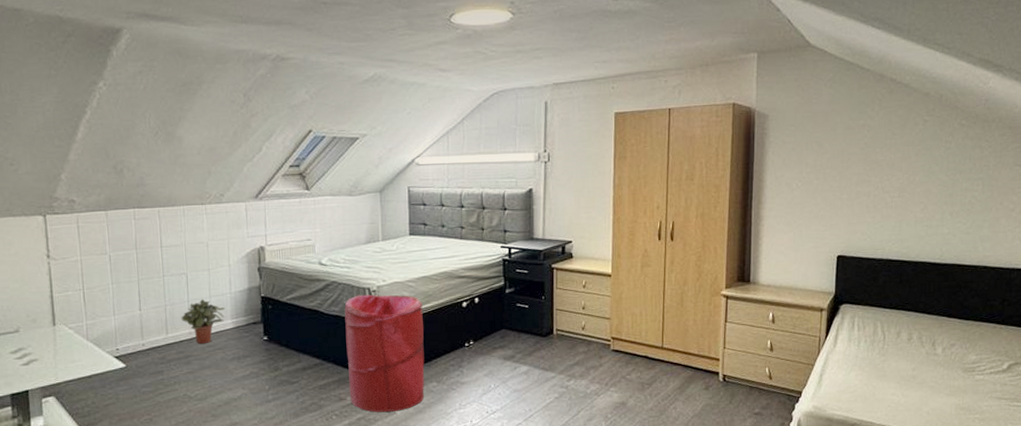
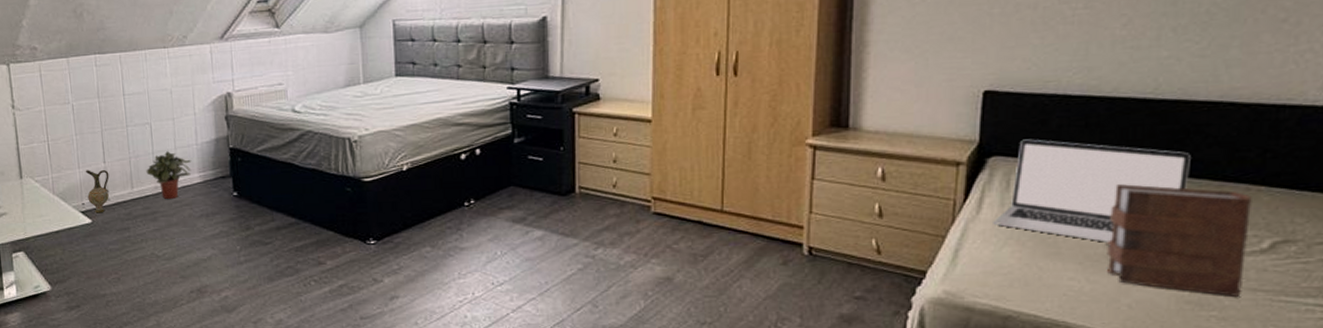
ceramic jug: none [120,316,145,358] -> present [85,169,110,214]
laundry hamper: present [344,294,425,412] -> none [321,145,416,279]
laptop: none [844,291,962,367] -> present [993,139,1191,242]
book: none [914,324,998,404] -> present [1106,184,1254,296]

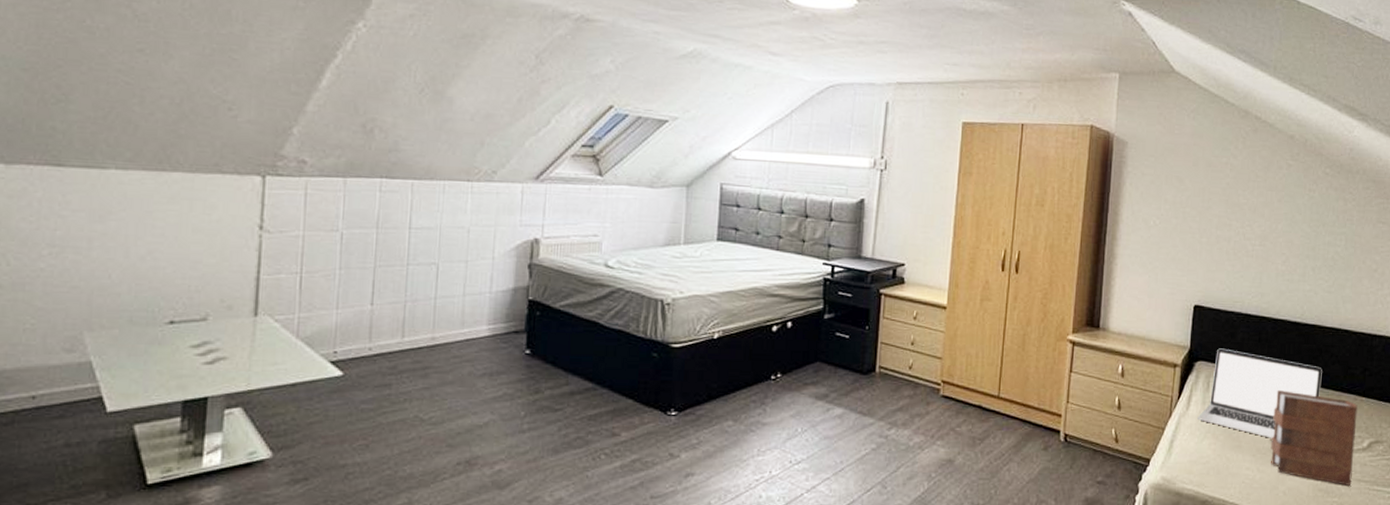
ceramic jug: present [85,169,110,214] -> none [342,311,376,365]
potted plant: present [146,151,192,199] -> none [423,297,482,353]

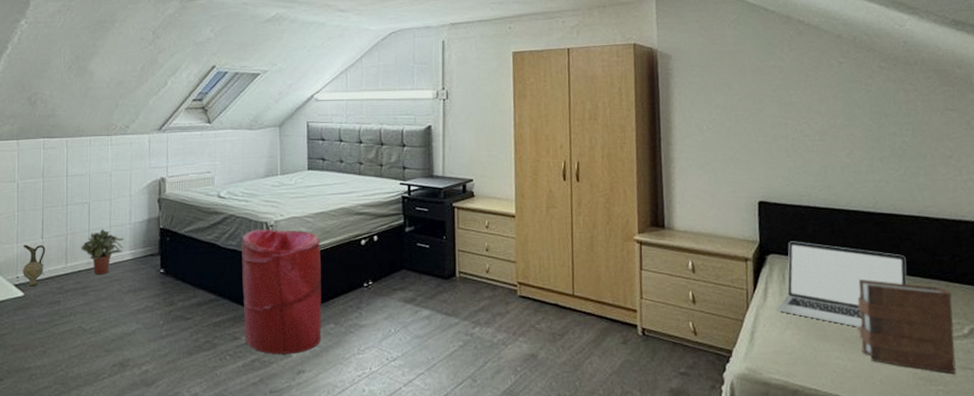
ceramic jug: none [342,311,376,365] -> present [23,244,46,287]
potted plant: none [423,297,482,353] -> present [81,229,124,274]
laundry hamper: none [625,307,725,454] -> present [241,229,322,354]

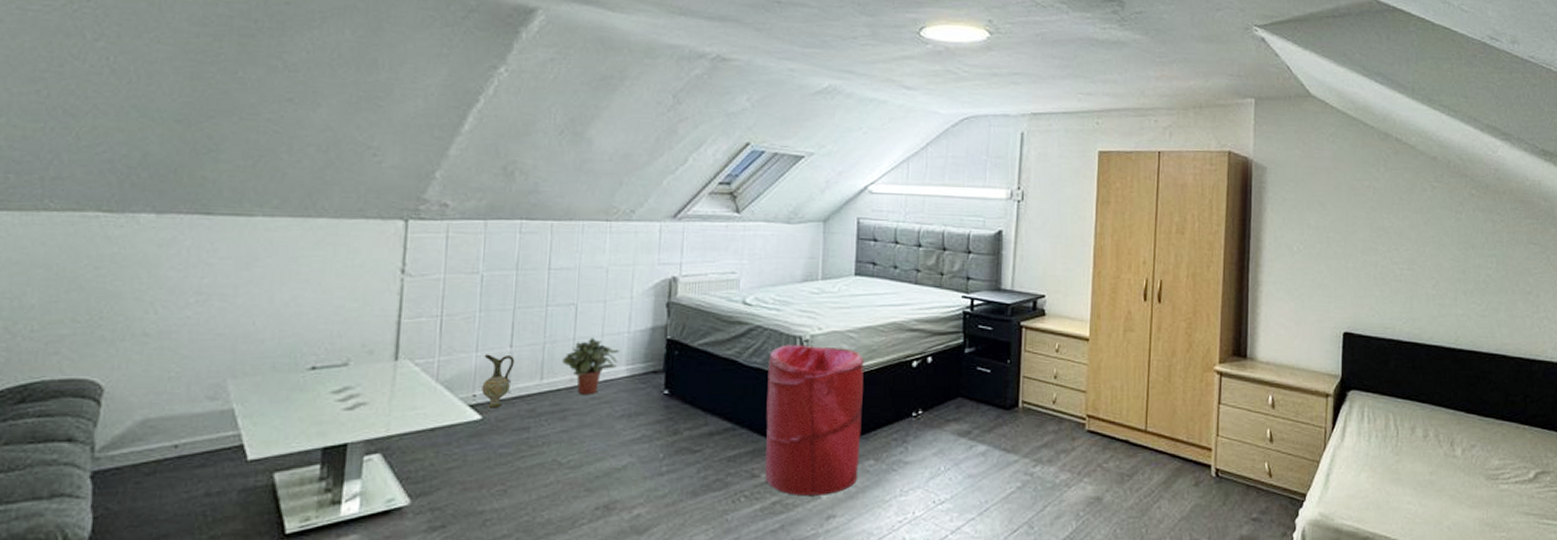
laptop: present [776,241,907,327] -> none [1353,376,1481,470]
book: present [857,280,956,373] -> none [1432,420,1522,519]

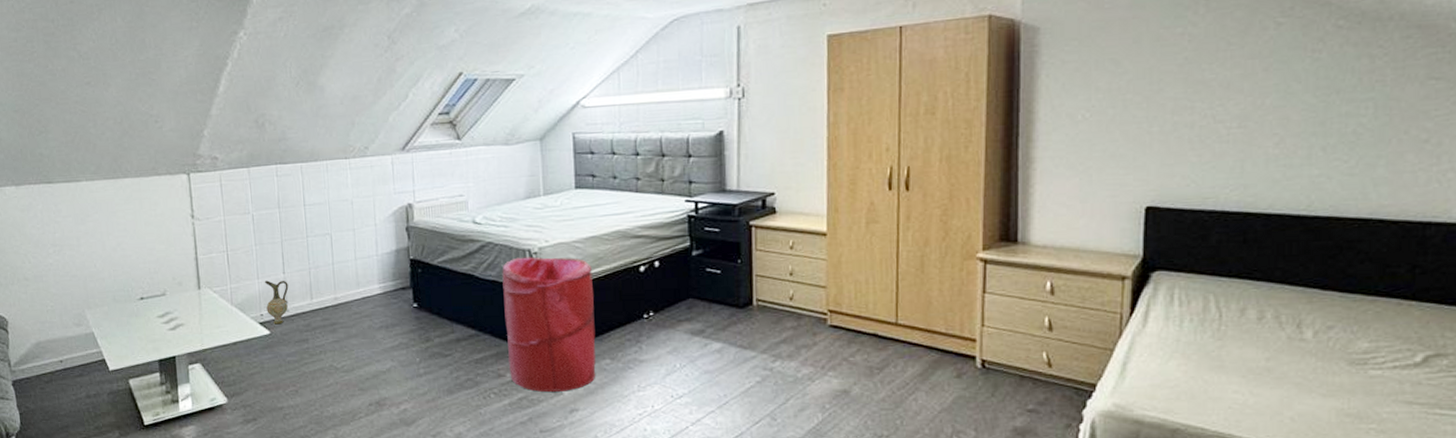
potted plant: present [562,338,620,394] -> none [326,262,372,310]

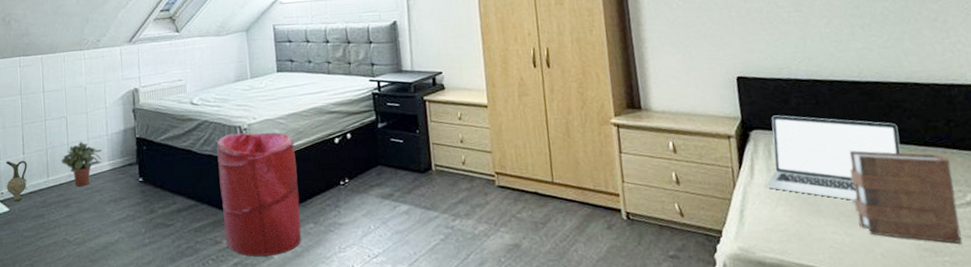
potted plant: none [326,262,372,310] -> present [61,142,103,186]
laptop: none [1159,254,1344,356] -> present [764,115,901,200]
book: none [1268,299,1405,409] -> present [849,150,962,243]

